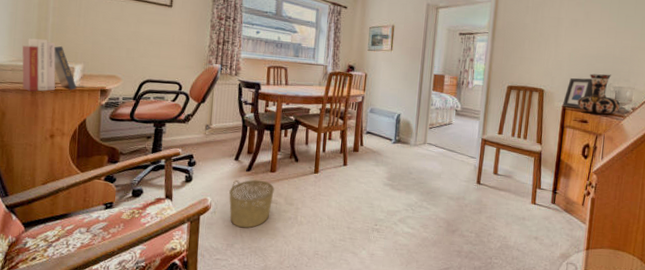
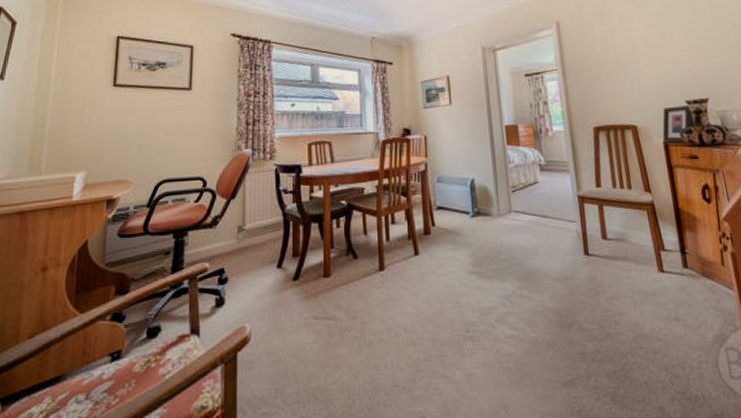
books: present [22,38,77,92] -> none [9,148,77,214]
basket: present [229,179,274,228] -> none [273,290,331,362]

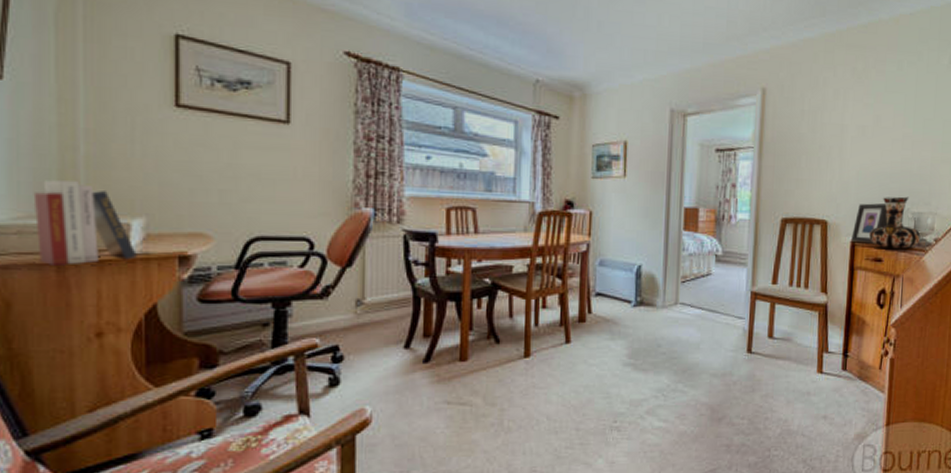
books: none [9,148,77,214] -> present [33,180,137,266]

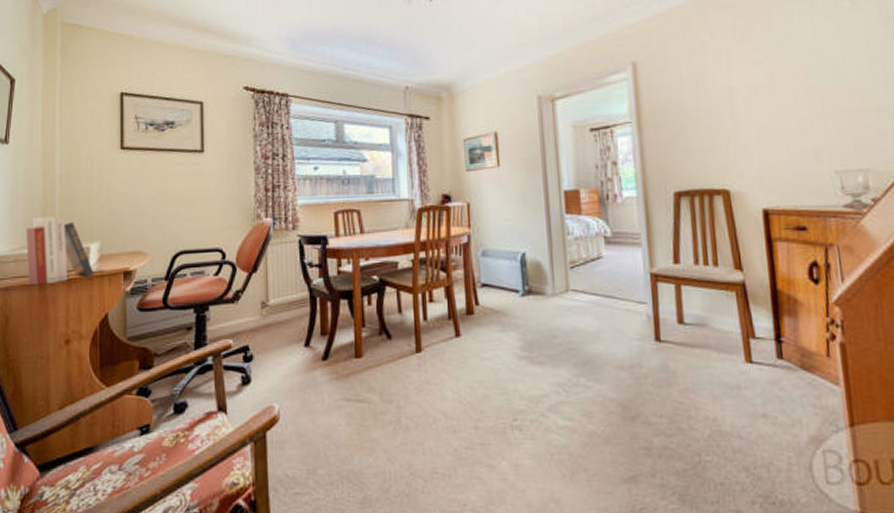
picture frame: present [851,203,888,244] -> none [762,165,807,211]
decorative vase: present [869,196,921,250] -> none [785,154,854,216]

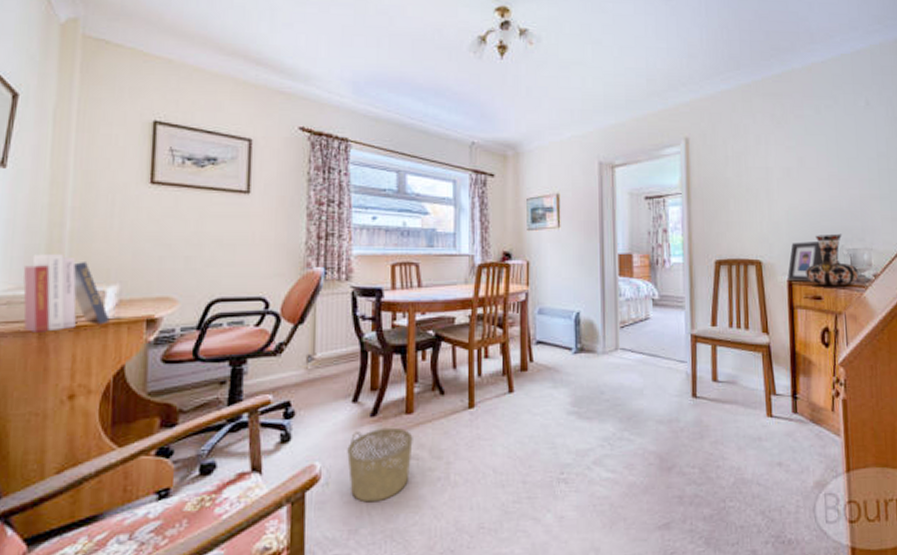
basket: none [302,371,364,444] -> present [347,427,413,503]
picture frame: none [762,165,807,211] -> present [788,242,824,282]
decorative vase: none [785,154,854,216] -> present [806,233,859,287]

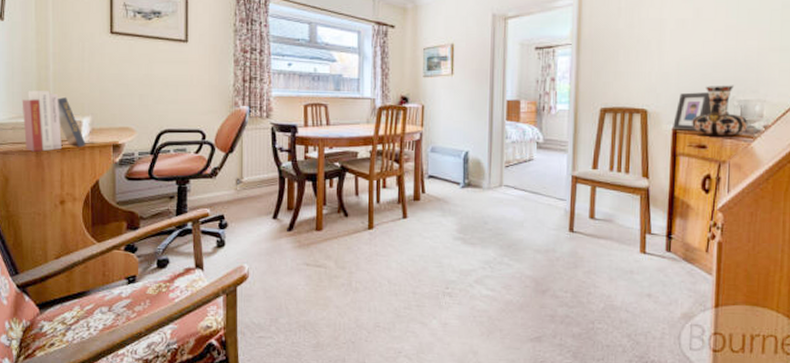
basket: present [347,427,413,503] -> none [269,240,322,299]

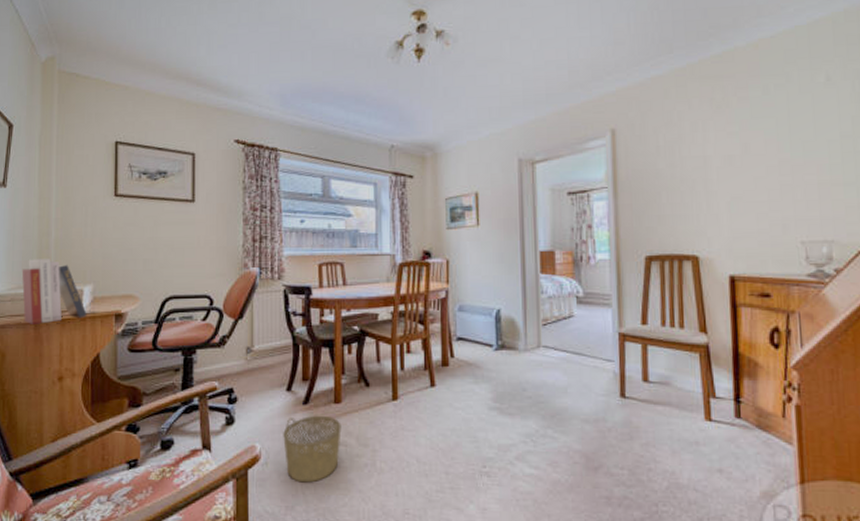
basket: none [269,240,322,299] -> present [283,415,342,483]
picture frame: present [673,92,712,131] -> none [729,234,773,278]
decorative vase: present [692,85,748,137] -> none [751,225,817,283]

